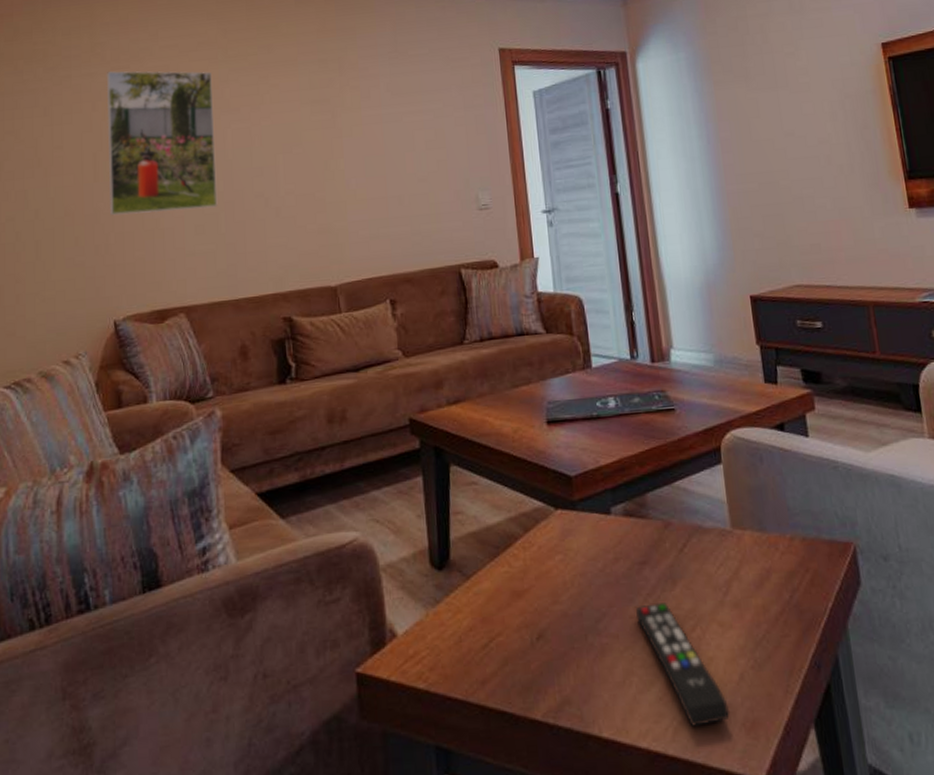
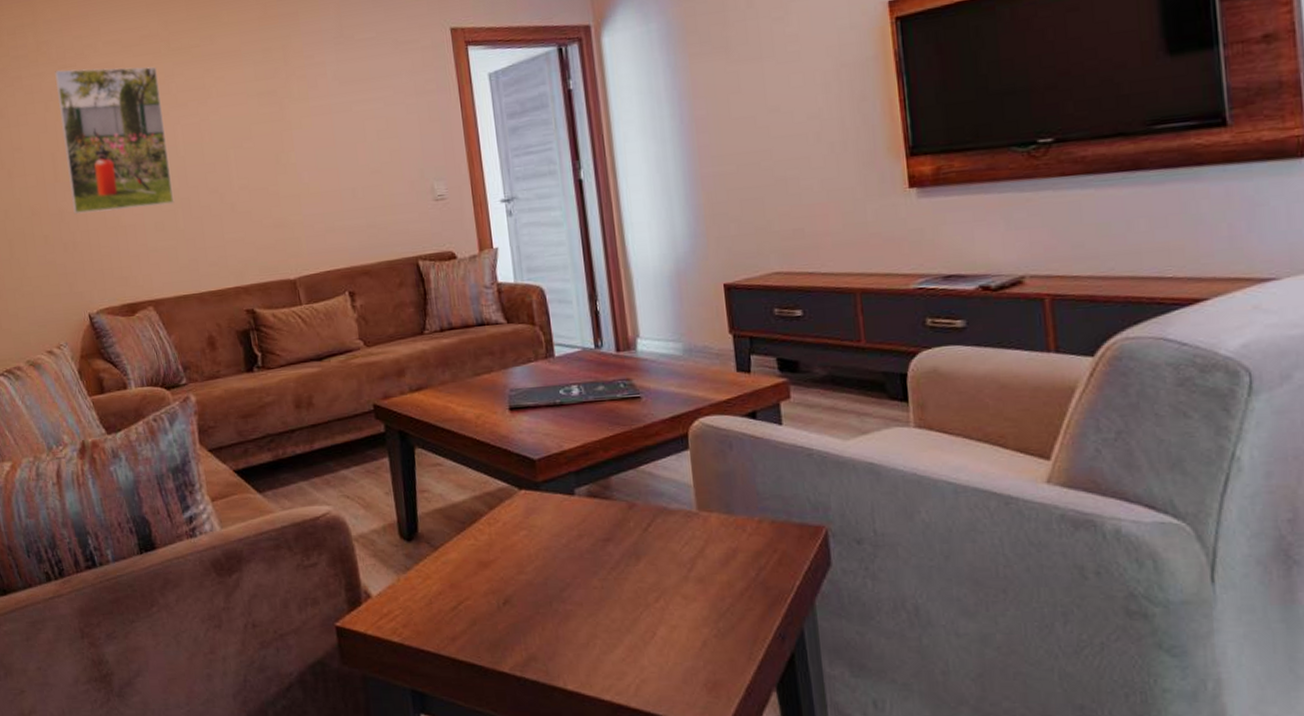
remote control: present [635,603,730,727] -> none [599,576,691,684]

